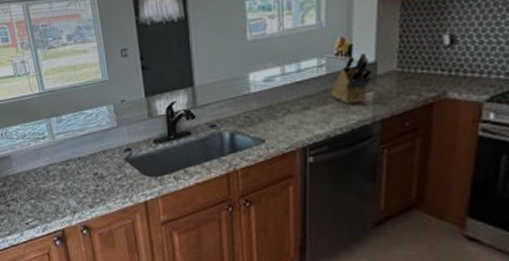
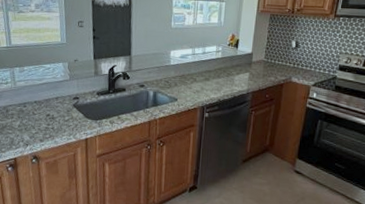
knife block: present [331,52,374,103] -> none [223,46,250,79]

